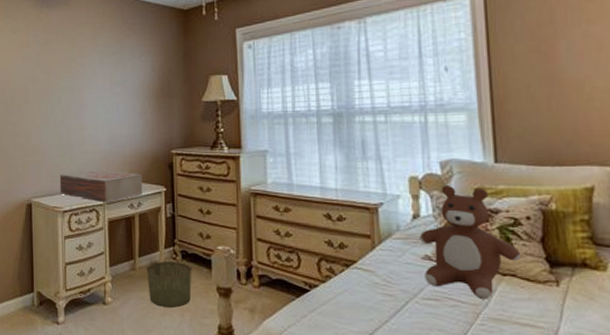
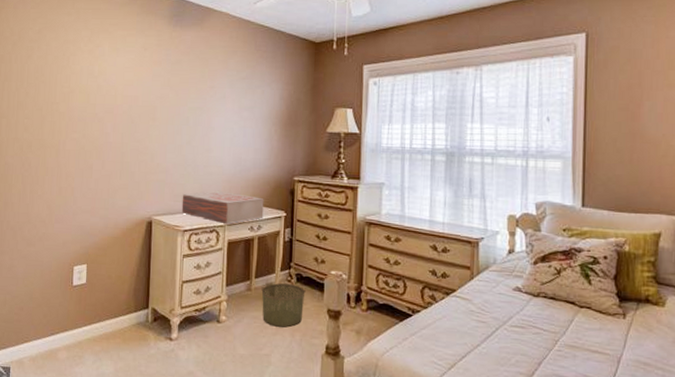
teddy bear: present [419,184,521,299] -> none [513,224,596,328]

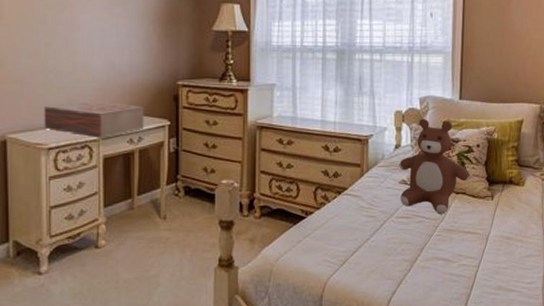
basket: present [261,283,306,328] -> none [145,198,195,245]
teddy bear: none [513,224,596,328] -> present [399,118,470,214]

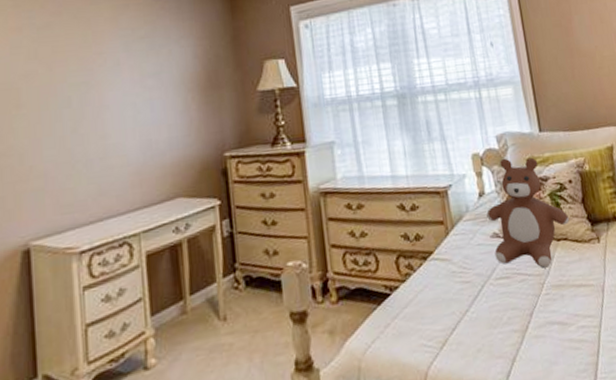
decorative box: present [43,101,144,138] -> none [72,186,191,232]

